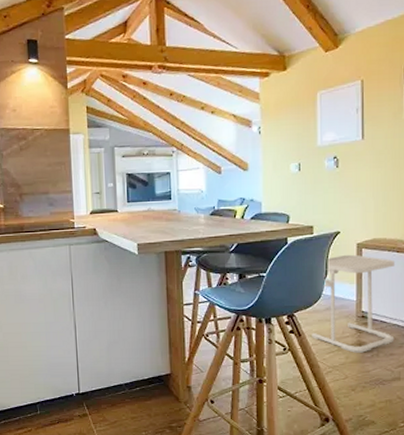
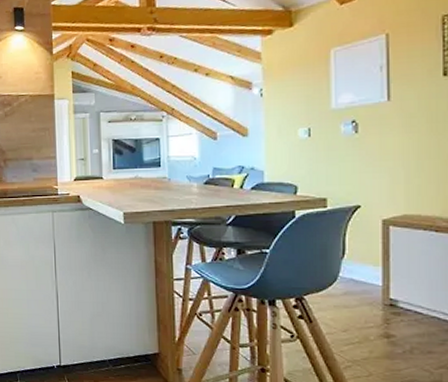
side table: present [312,254,396,353] -> none [326,232,434,348]

